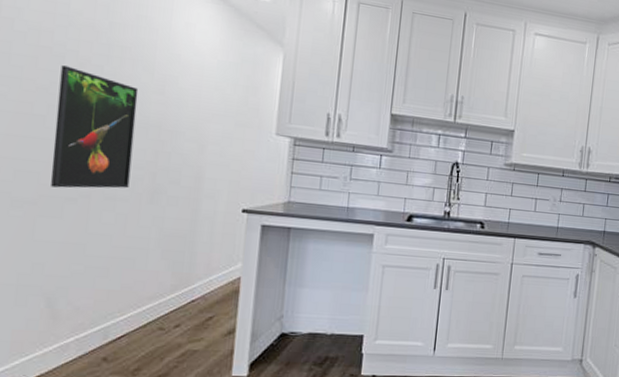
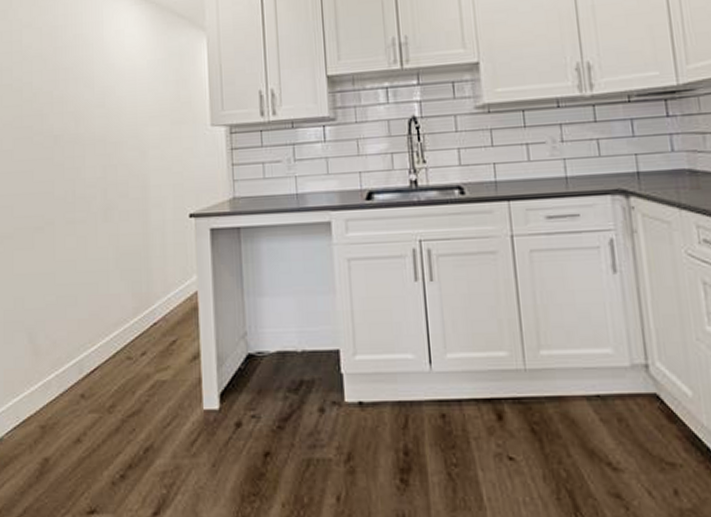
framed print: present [51,65,139,189] -> none [20,98,85,219]

